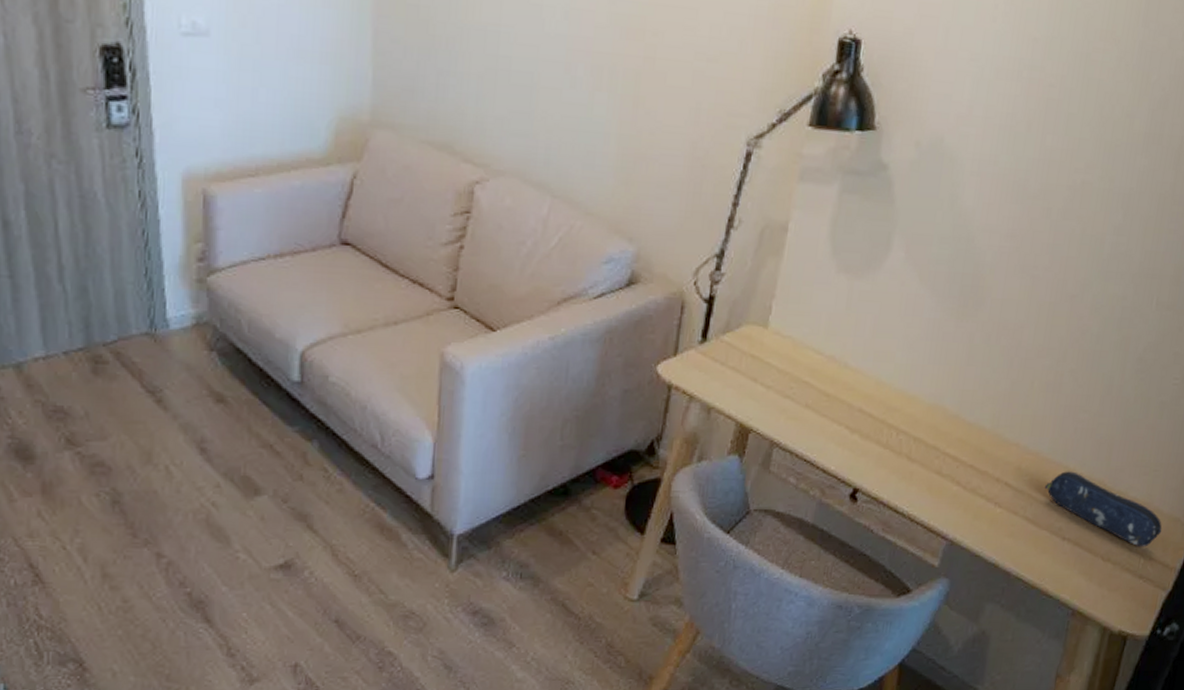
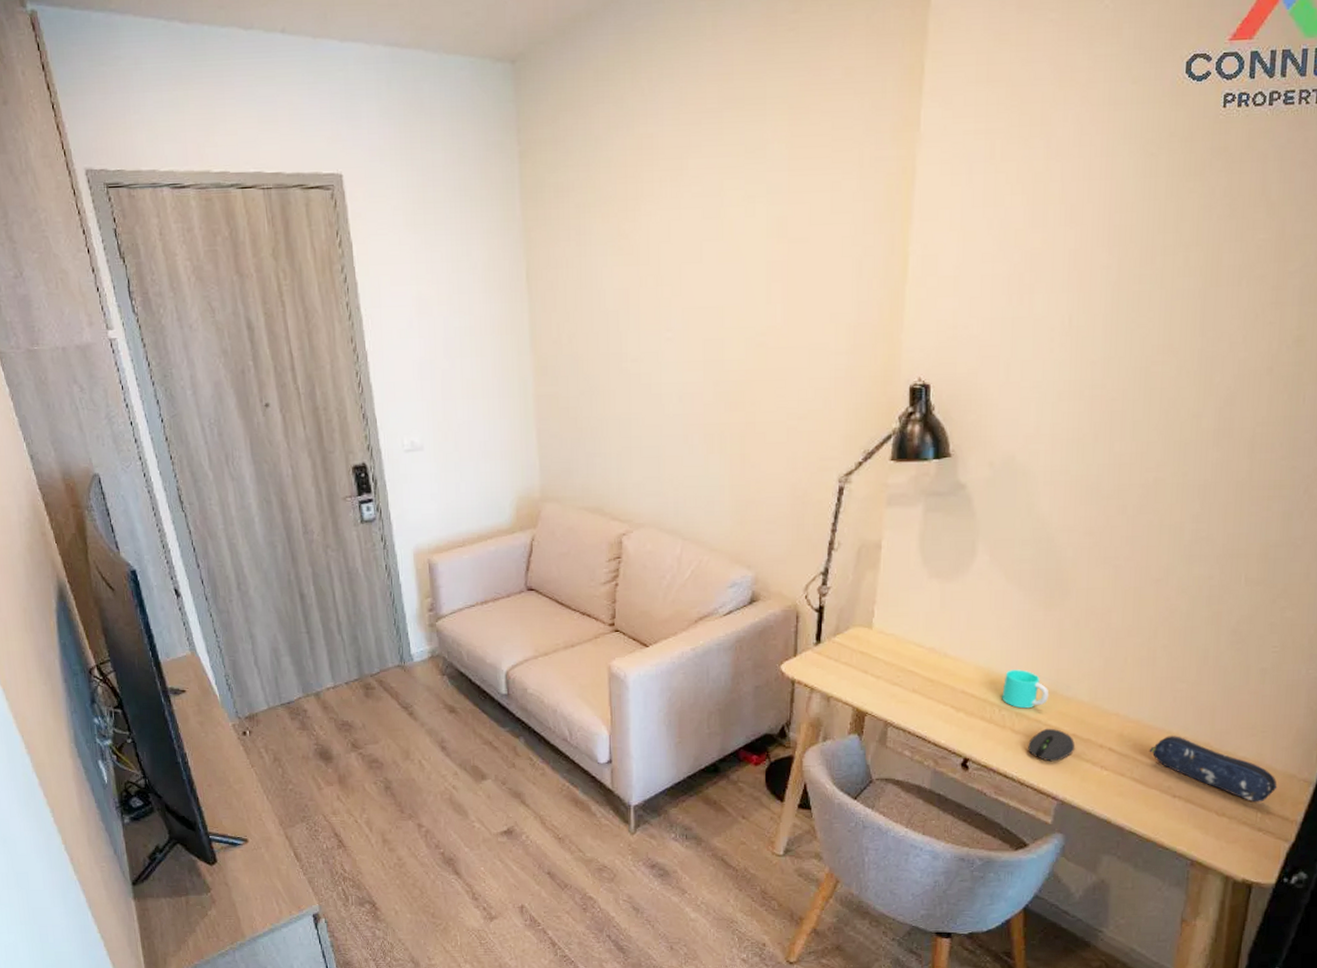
cup: none [901,387,952,434] -> present [1002,669,1050,709]
computer mouse: none [922,457,972,496] -> present [1028,728,1076,762]

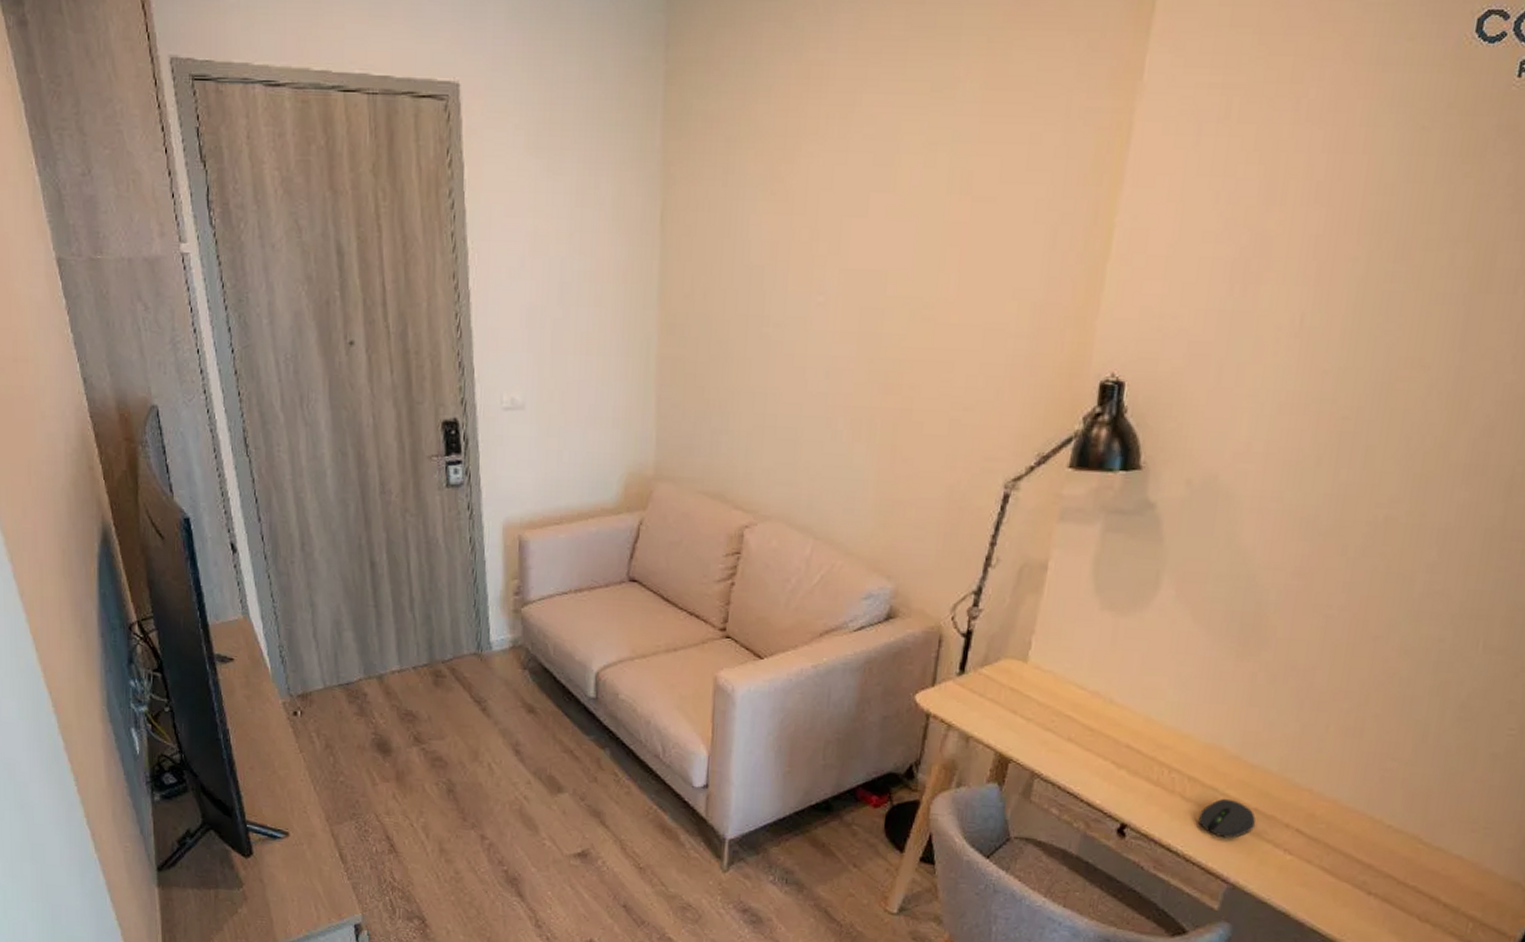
cup: present [1002,669,1050,709] -> none [1173,726,1231,774]
pencil case: present [1149,736,1278,803] -> none [1344,821,1497,911]

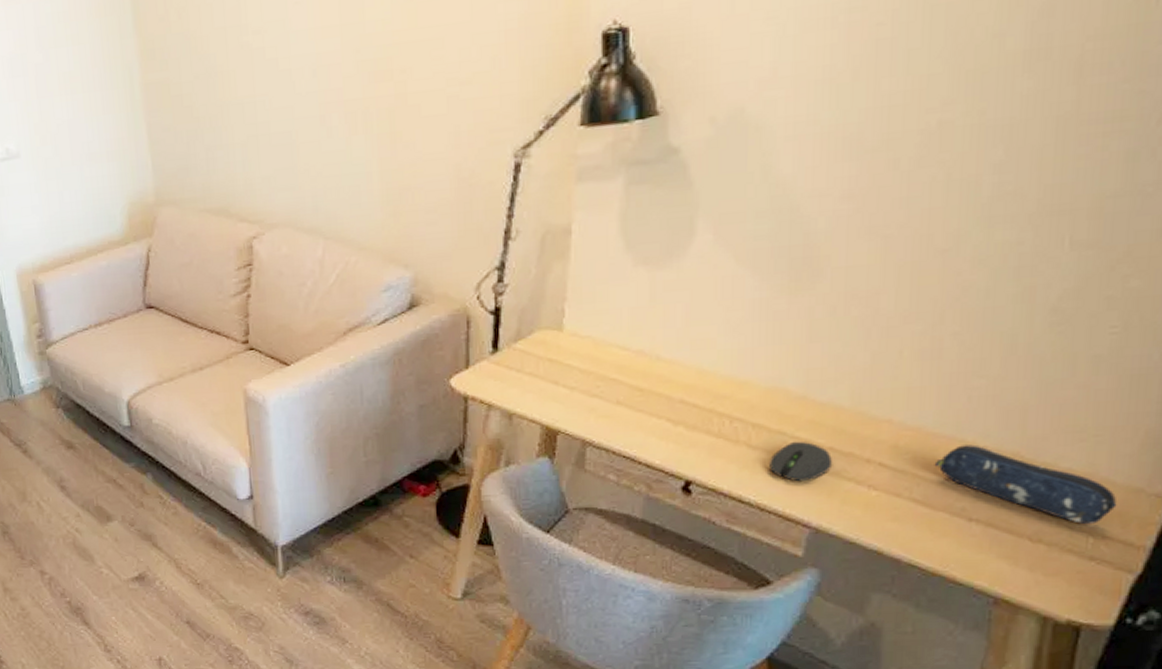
pencil case: none [1344,821,1497,911] -> present [934,444,1117,525]

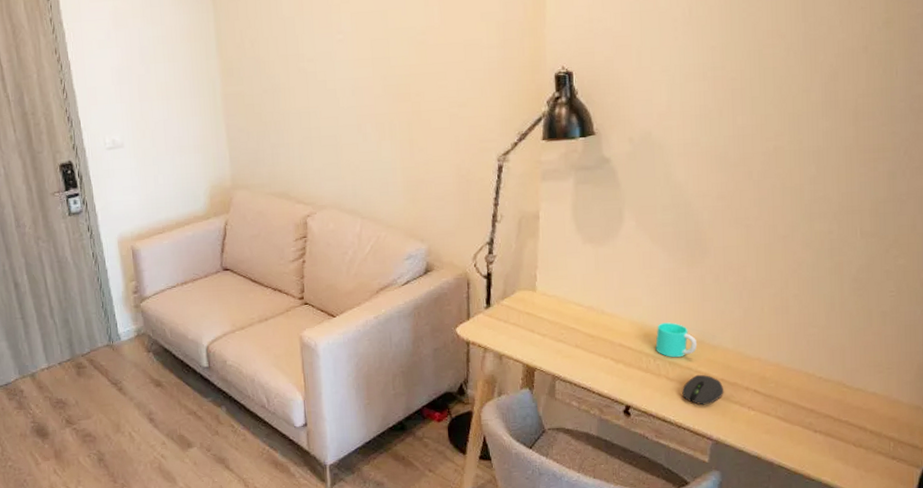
cup: none [733,371,797,419] -> present [655,322,698,358]
pencil case: present [934,444,1117,525] -> none [789,376,906,433]

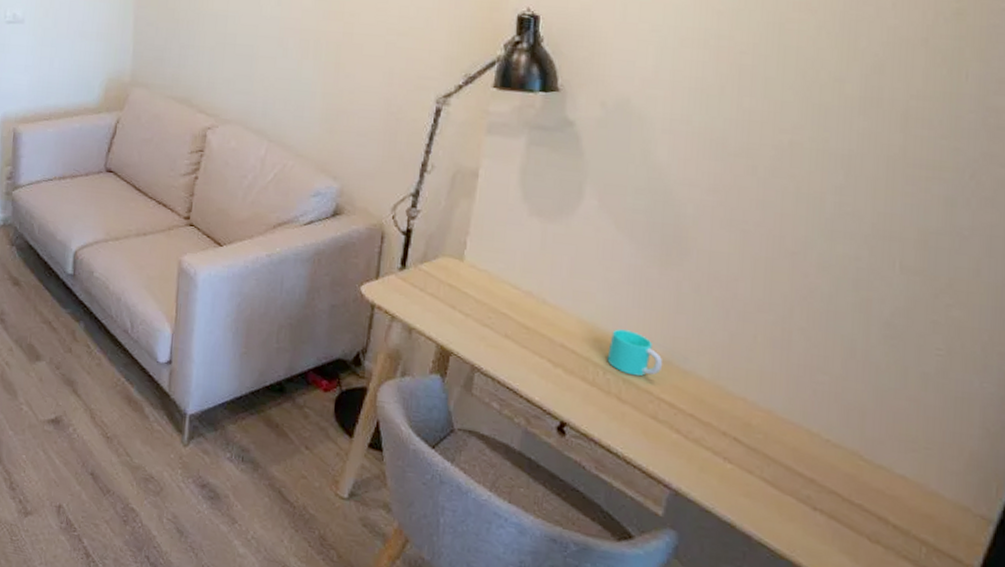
computer mouse: present [682,374,724,405] -> none [636,402,693,443]

